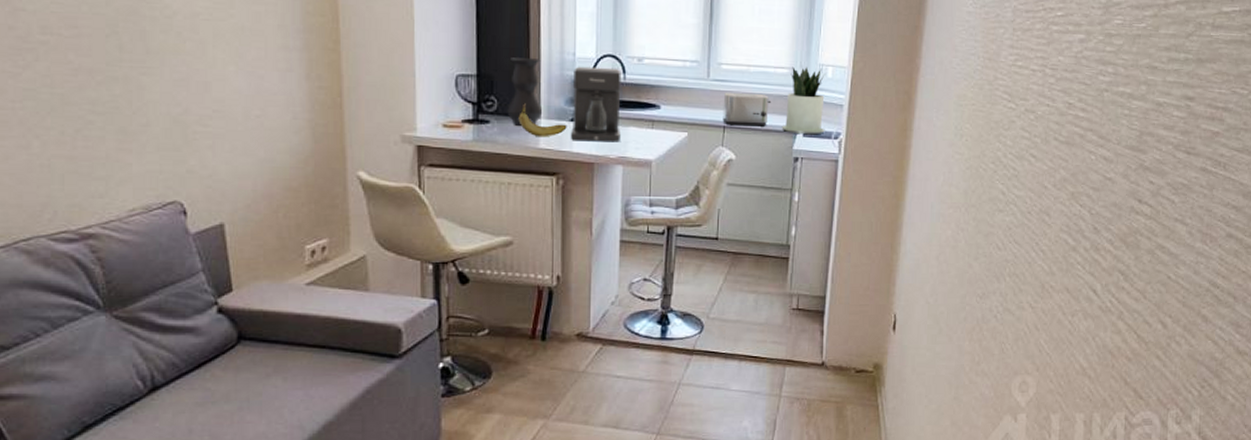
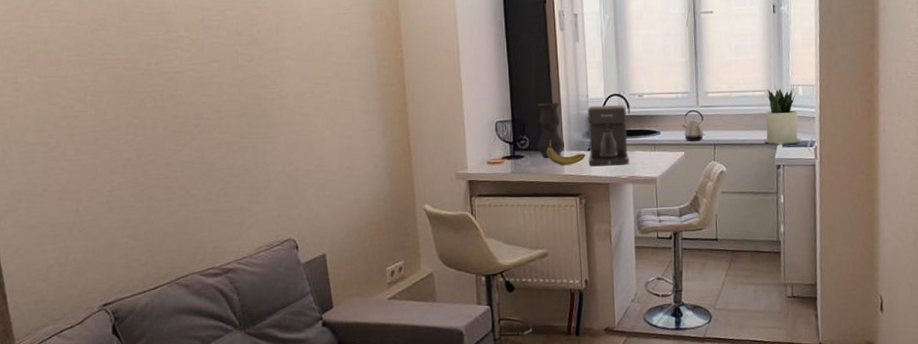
kettle: none [687,82,715,121] -> present [681,109,706,141]
toaster: present [722,92,772,127] -> none [712,114,753,143]

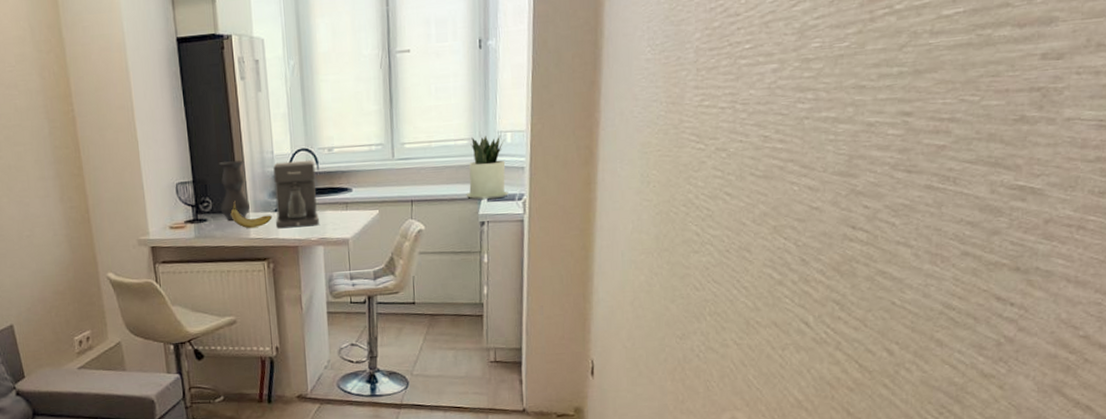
kettle: present [681,109,706,141] -> none [375,163,402,198]

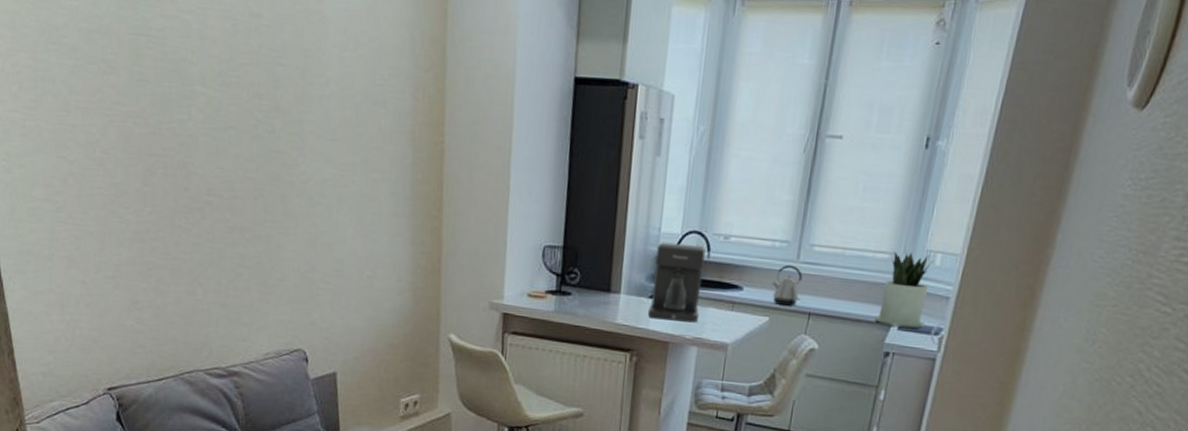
vase: present [218,160,250,222] -> none [588,230,625,301]
fruit: present [230,201,272,229] -> none [599,277,646,313]
kettle: none [375,163,402,198] -> present [772,264,803,306]

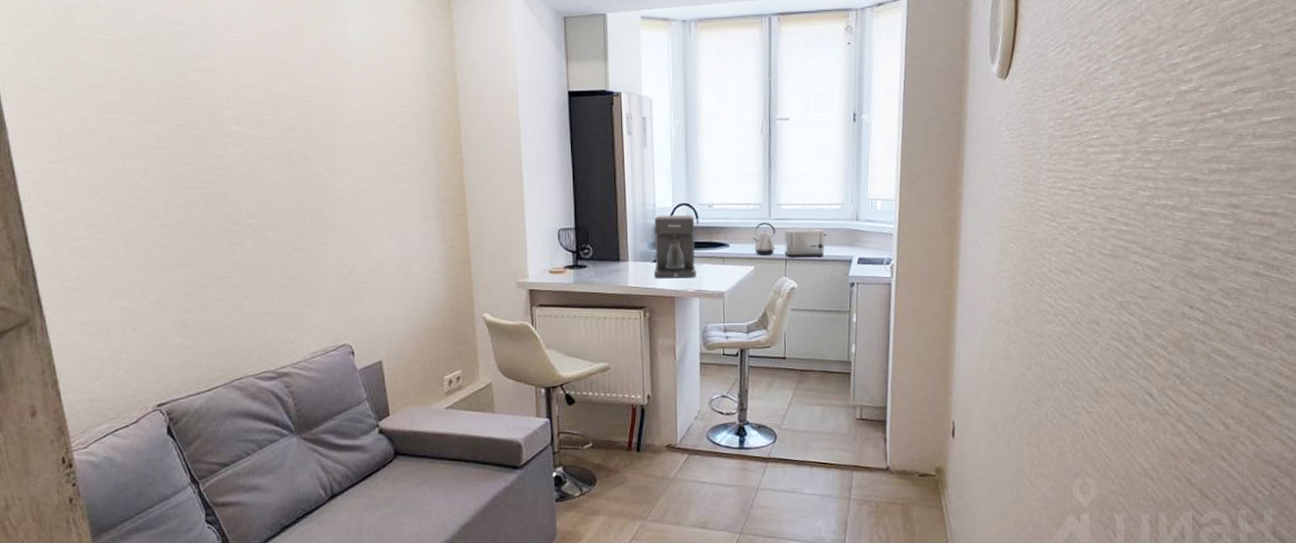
toaster: none [808,276,866,316] -> present [784,228,827,258]
planter: present [874,251,933,329] -> none [837,202,877,262]

